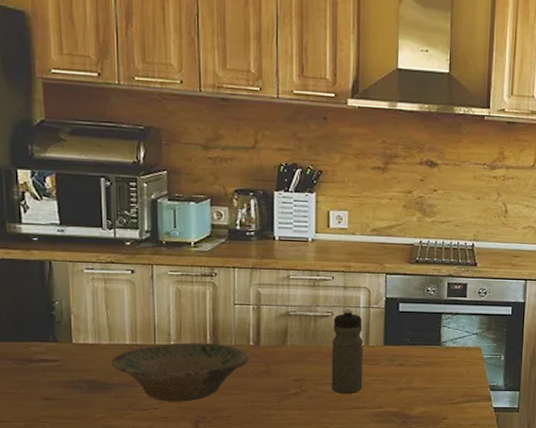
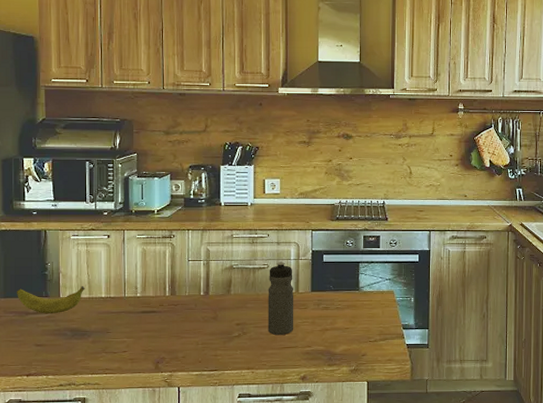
banana: none [14,329,104,363] -> present [16,285,85,314]
bowl: present [111,342,249,402] -> none [89,294,200,346]

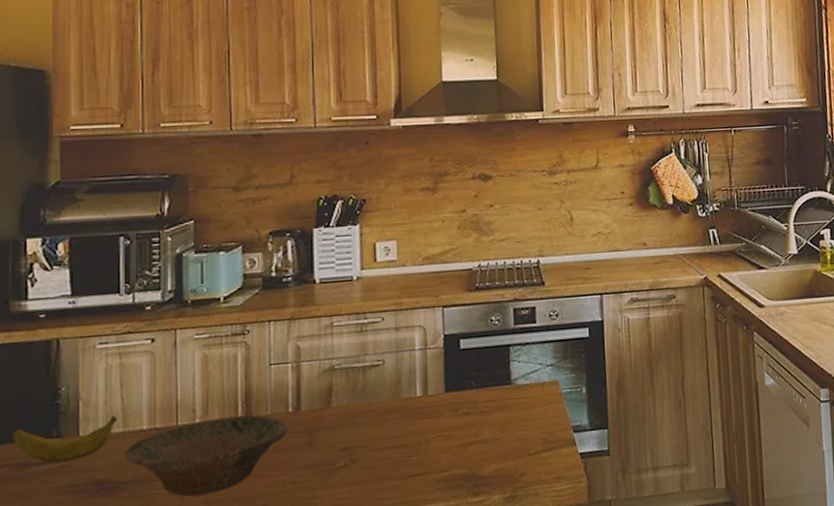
bowl: none [89,294,200,346] -> present [124,415,288,497]
water bottle: present [268,262,294,336] -> none [384,354,423,460]

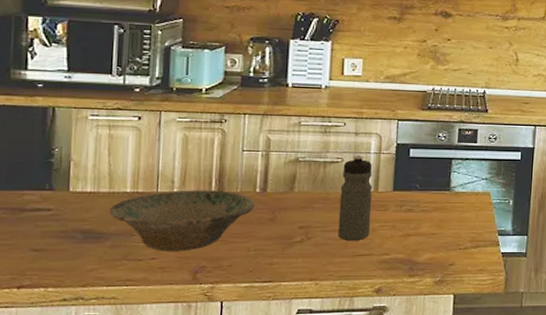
banana: present [11,415,117,463] -> none [8,177,104,212]
water bottle: none [384,354,423,460] -> present [337,156,373,241]

